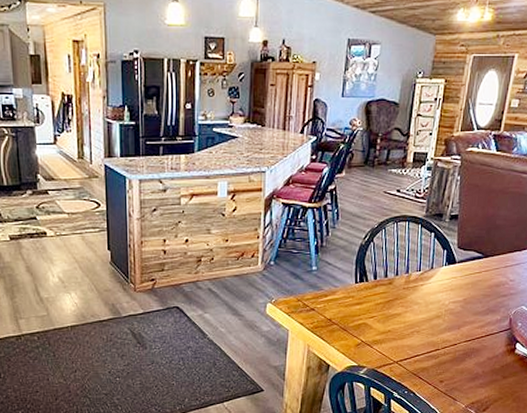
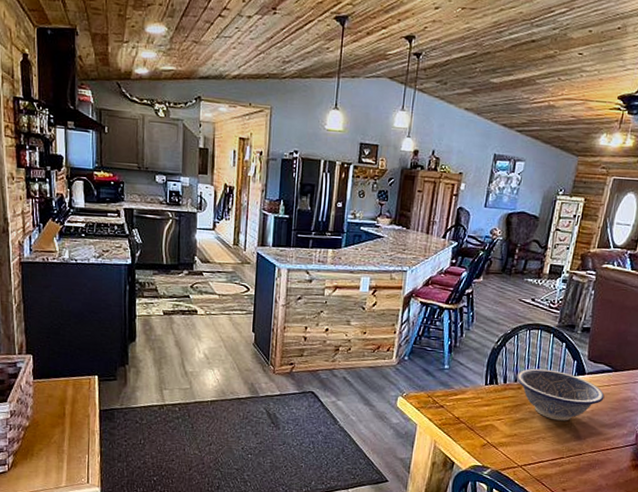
decorative bowl: none [386,261,476,313] -> present [516,368,605,421]

